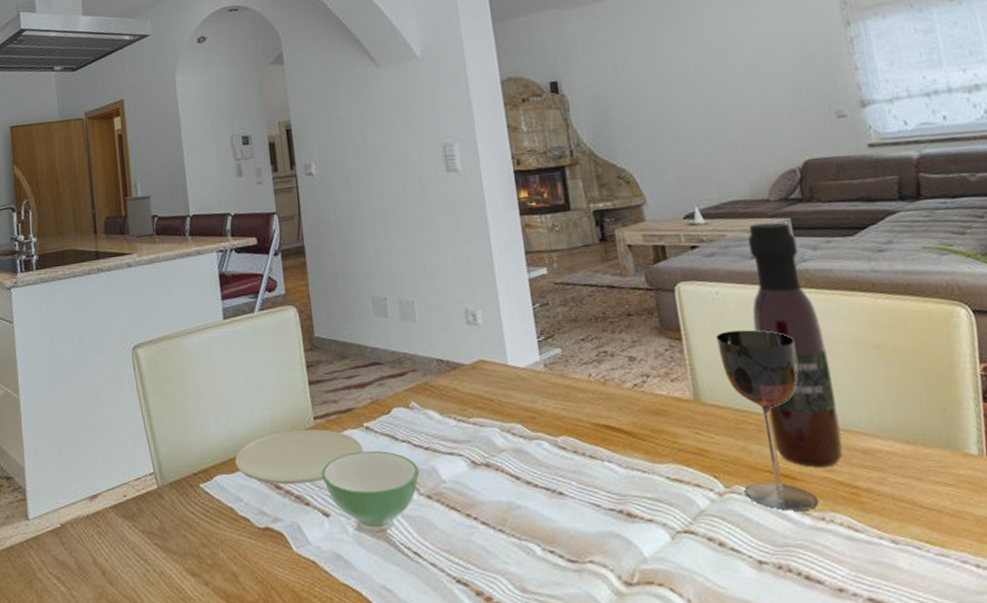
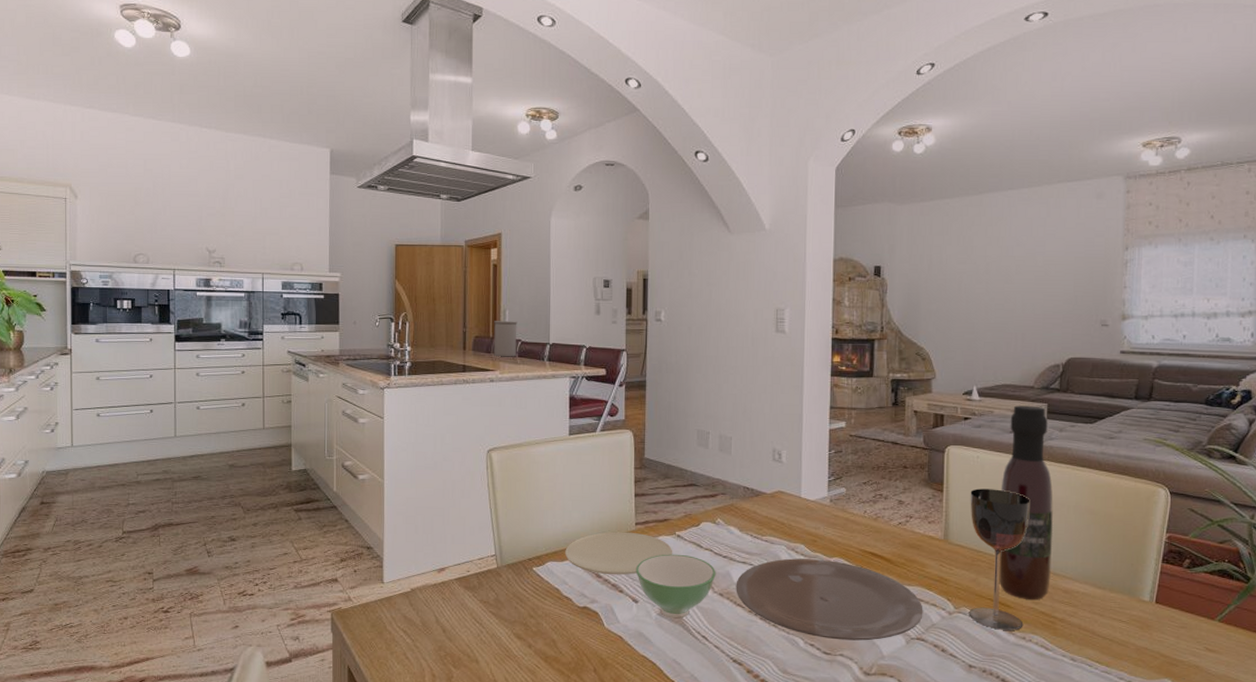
plate: none [445,440,687,543] -> present [736,558,923,641]

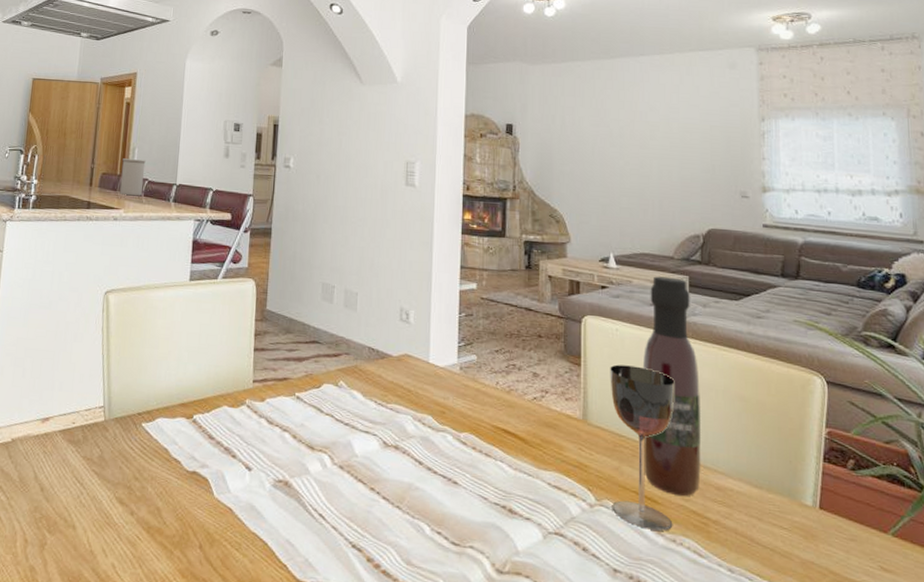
plate: present [565,531,673,576] -> none [177,388,292,439]
bowl: present [635,554,716,619] -> none [250,417,337,492]
plate: present [736,558,923,641] -> none [357,430,562,532]

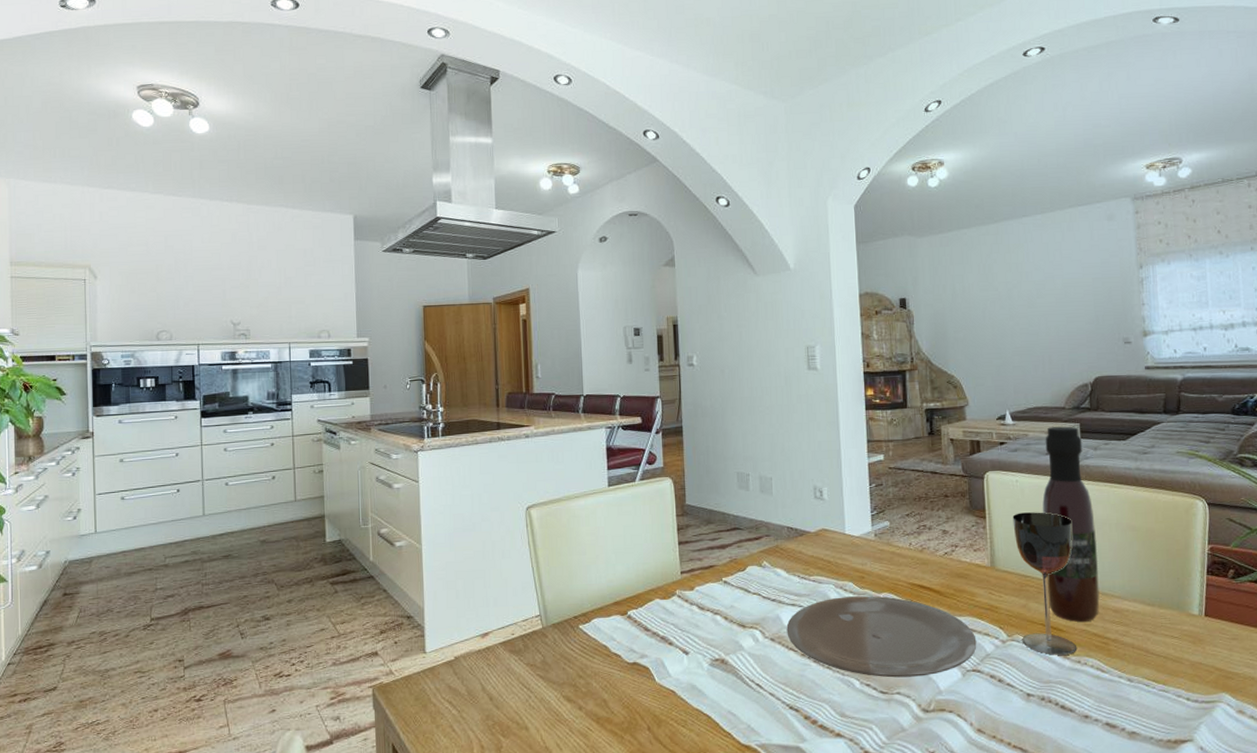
canister: present [119,158,146,196] -> none [526,375,551,412]
plate: none [357,430,562,532] -> present [786,596,977,678]

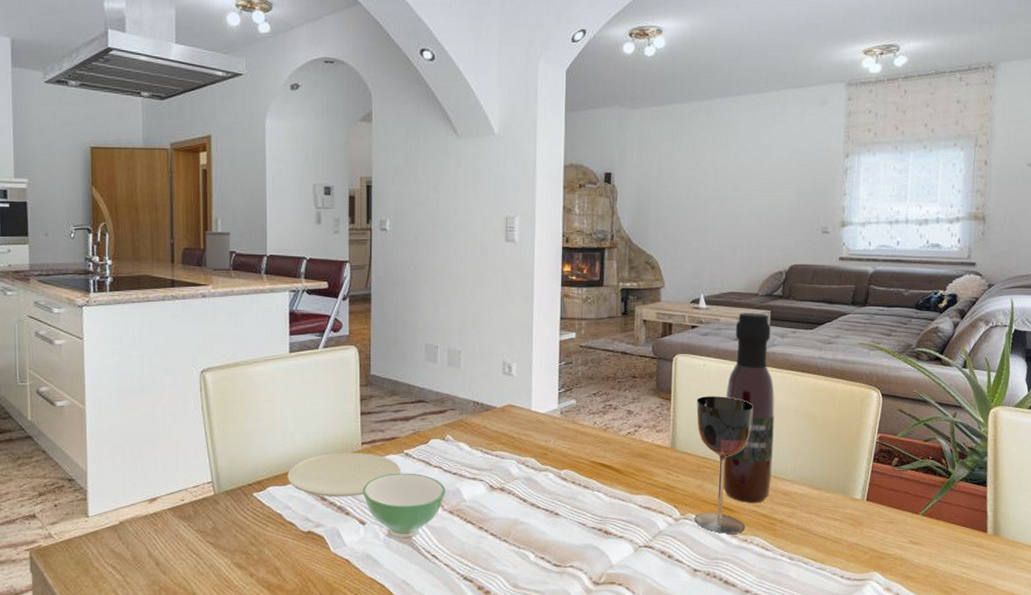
canister: none [526,375,551,412] -> present [205,231,231,271]
plate: none [611,581,721,628] -> present [287,452,401,498]
bowl: none [684,601,766,668] -> present [362,473,446,539]
plate: present [786,596,977,678] -> none [466,472,651,552]

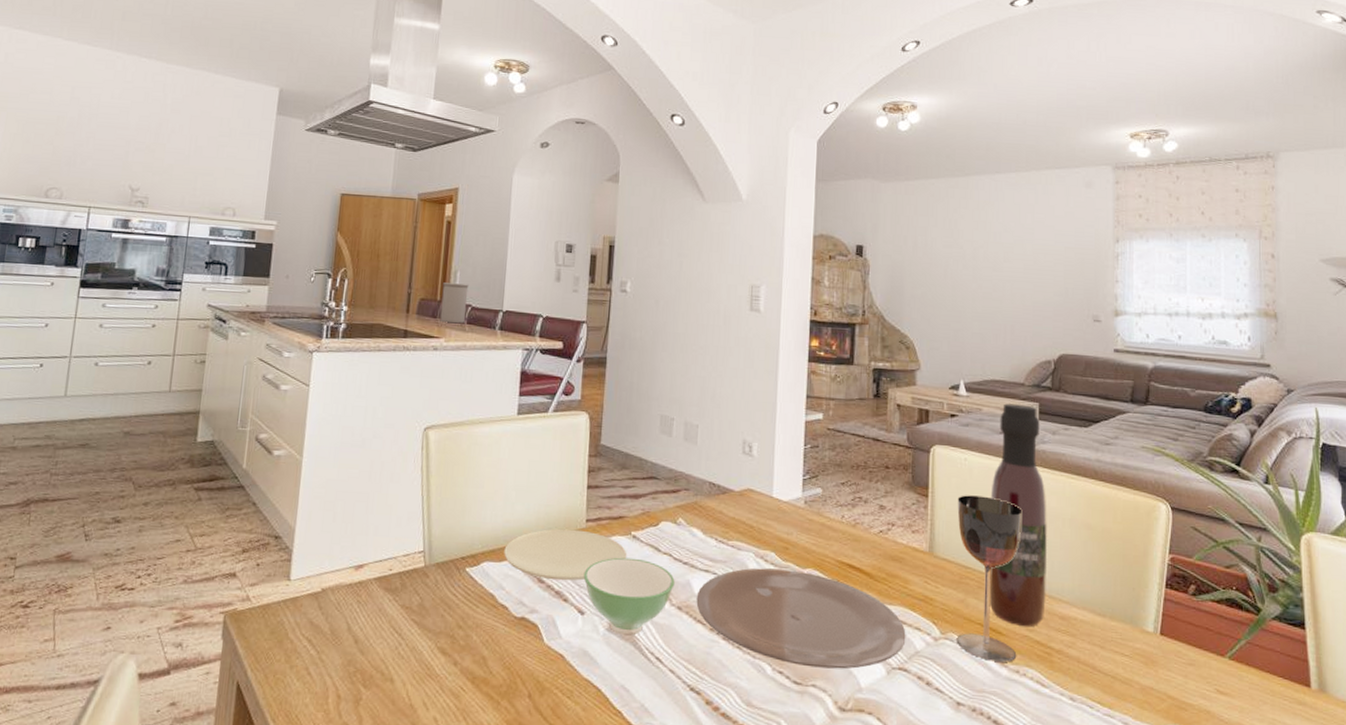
plate: none [466,472,651,552] -> present [696,568,906,670]

